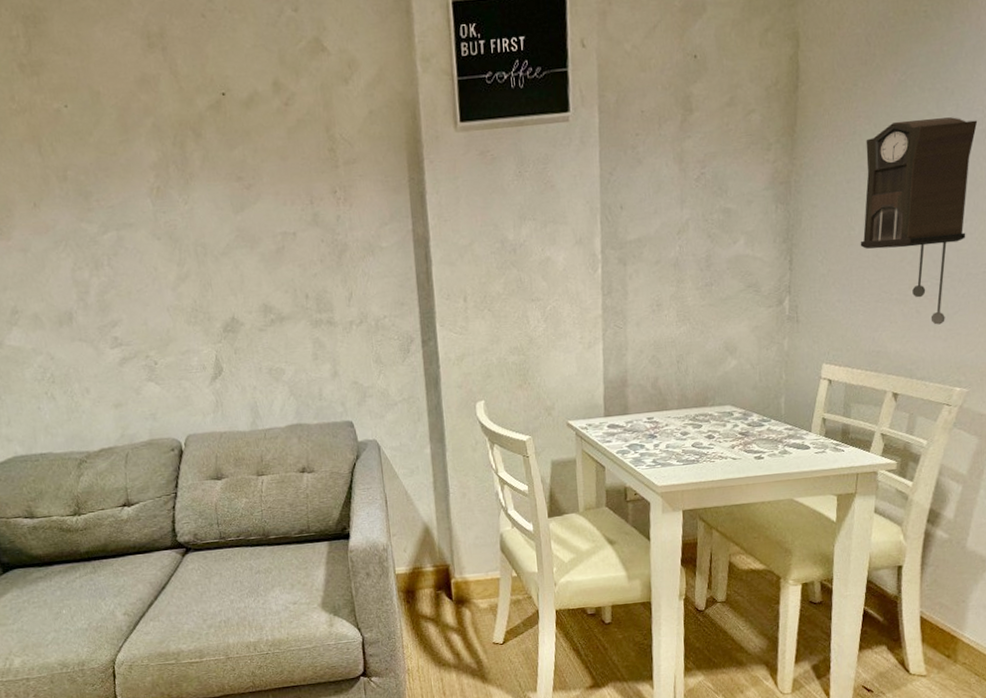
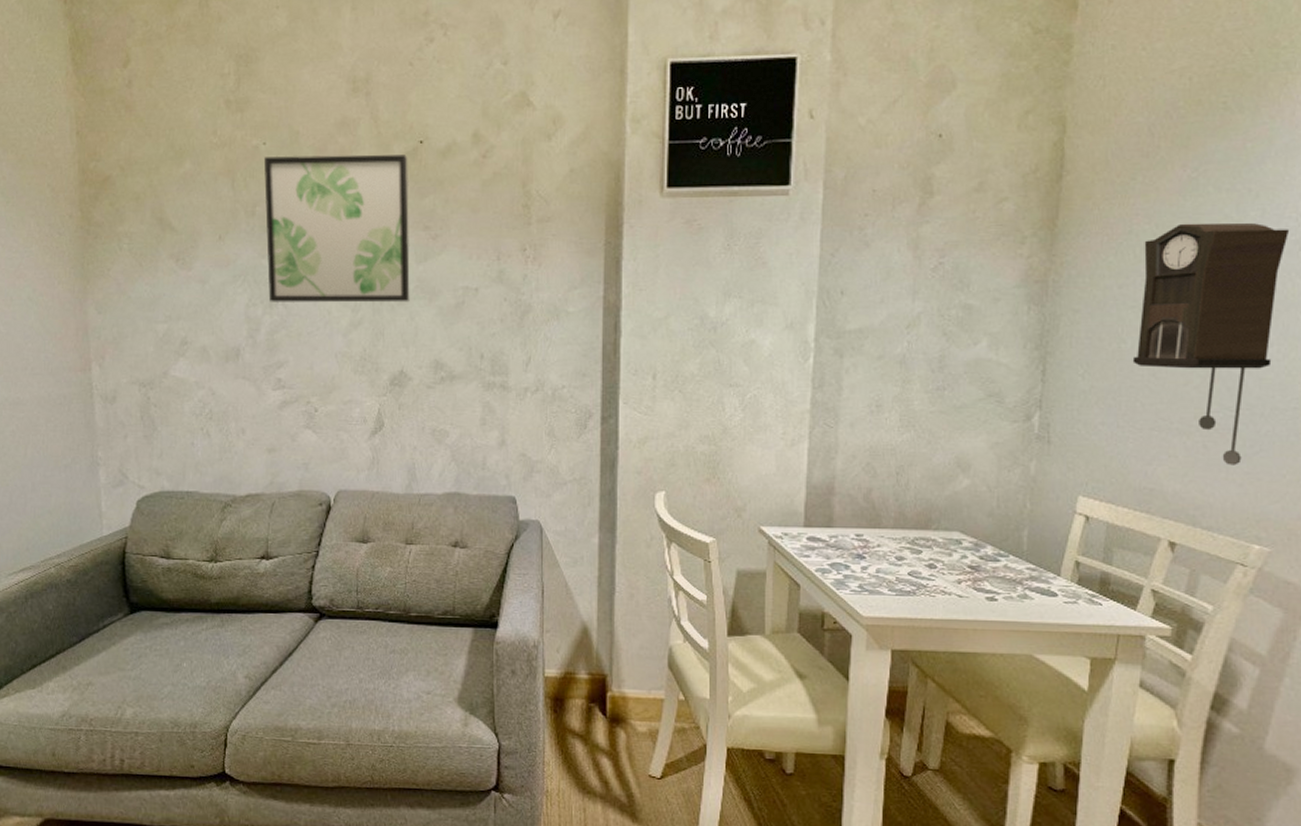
wall art: none [67,108,232,265] -> present [263,154,410,303]

